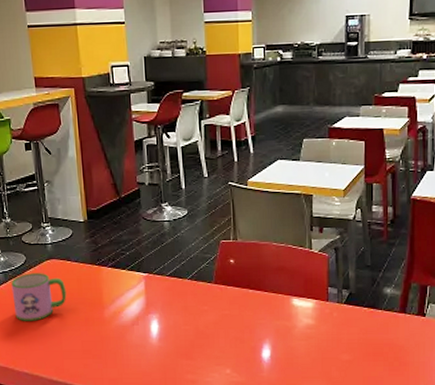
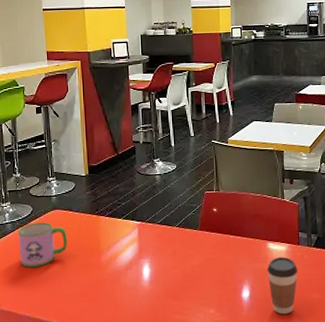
coffee cup: none [290,314,326,377] -> present [267,256,298,315]

